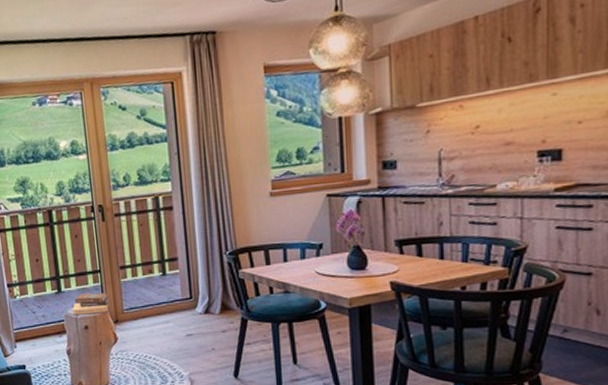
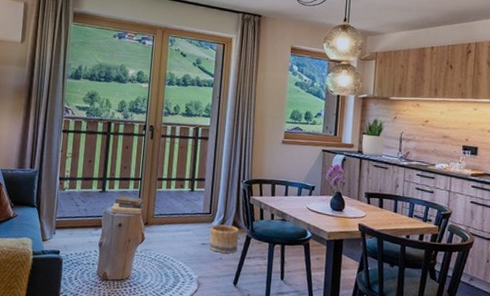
basket: none [194,308,233,342] -> present [209,224,239,254]
planter: none [381,133,416,191] -> present [362,116,386,157]

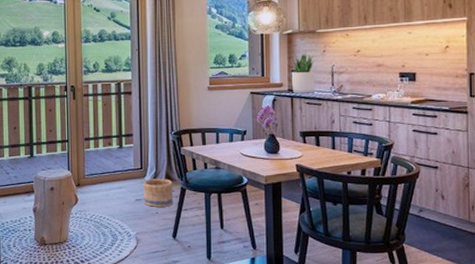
books: present [111,196,144,214] -> none [42,159,73,177]

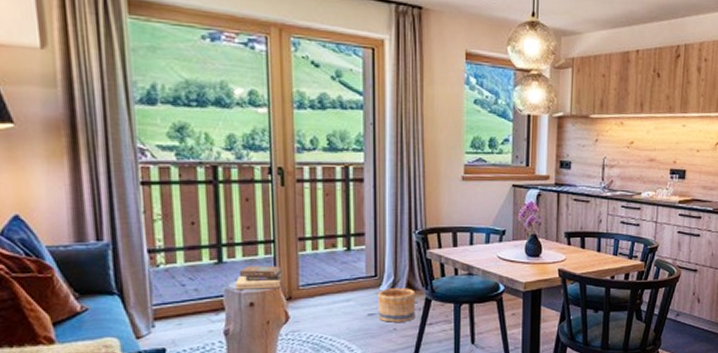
books: none [42,159,73,177] -> present [235,266,282,290]
planter: present [291,51,315,93] -> none [559,139,586,188]

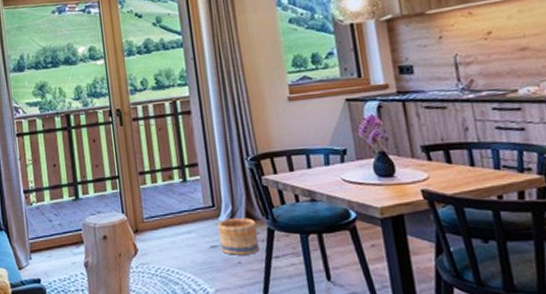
books: present [235,266,282,290] -> none [90,200,128,224]

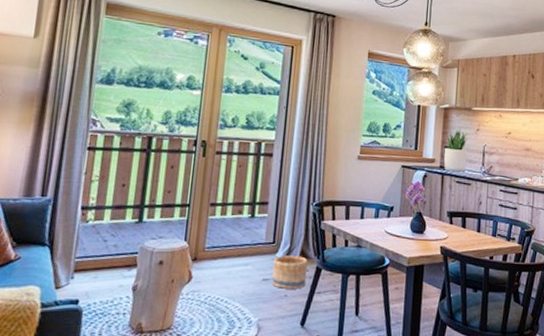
planter: none [396,38,434,96] -> present [443,128,468,172]

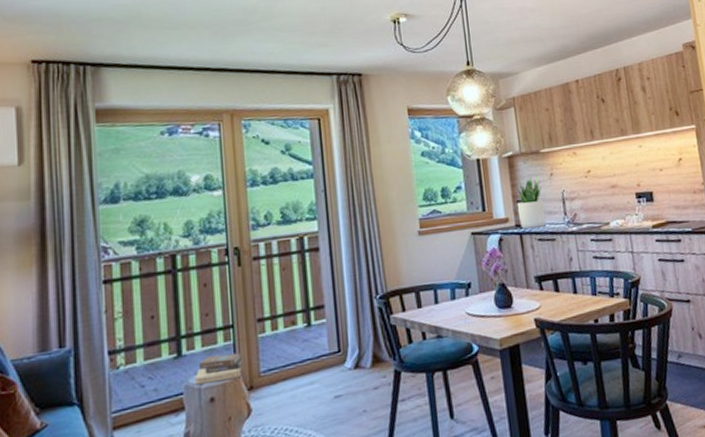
books: none [150,226,192,249] -> present [195,352,243,385]
basket: present [271,255,308,289] -> none [343,361,386,404]

